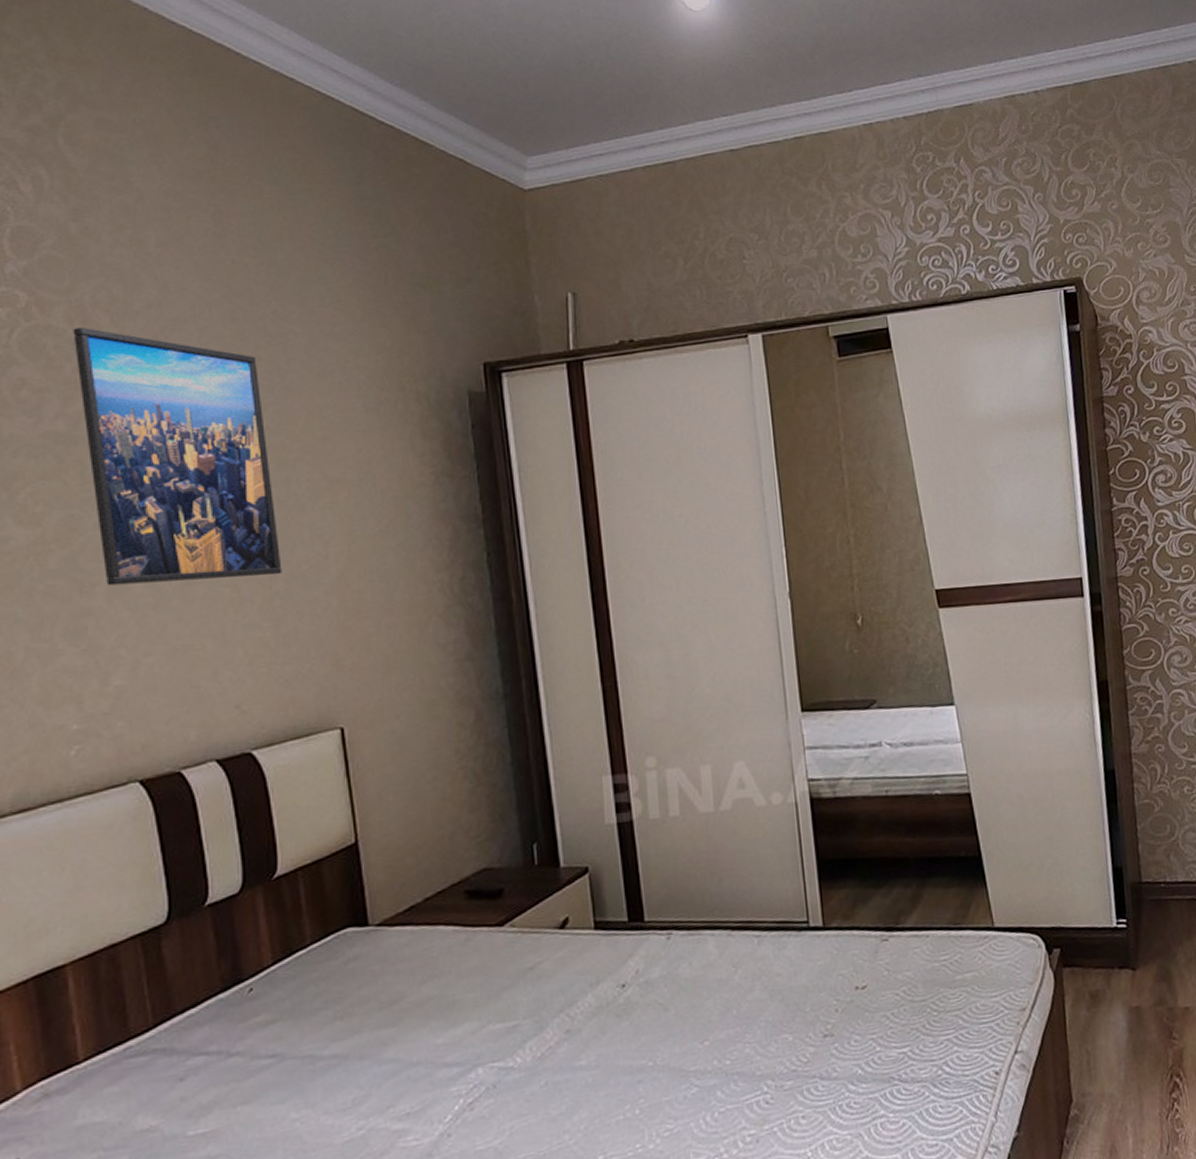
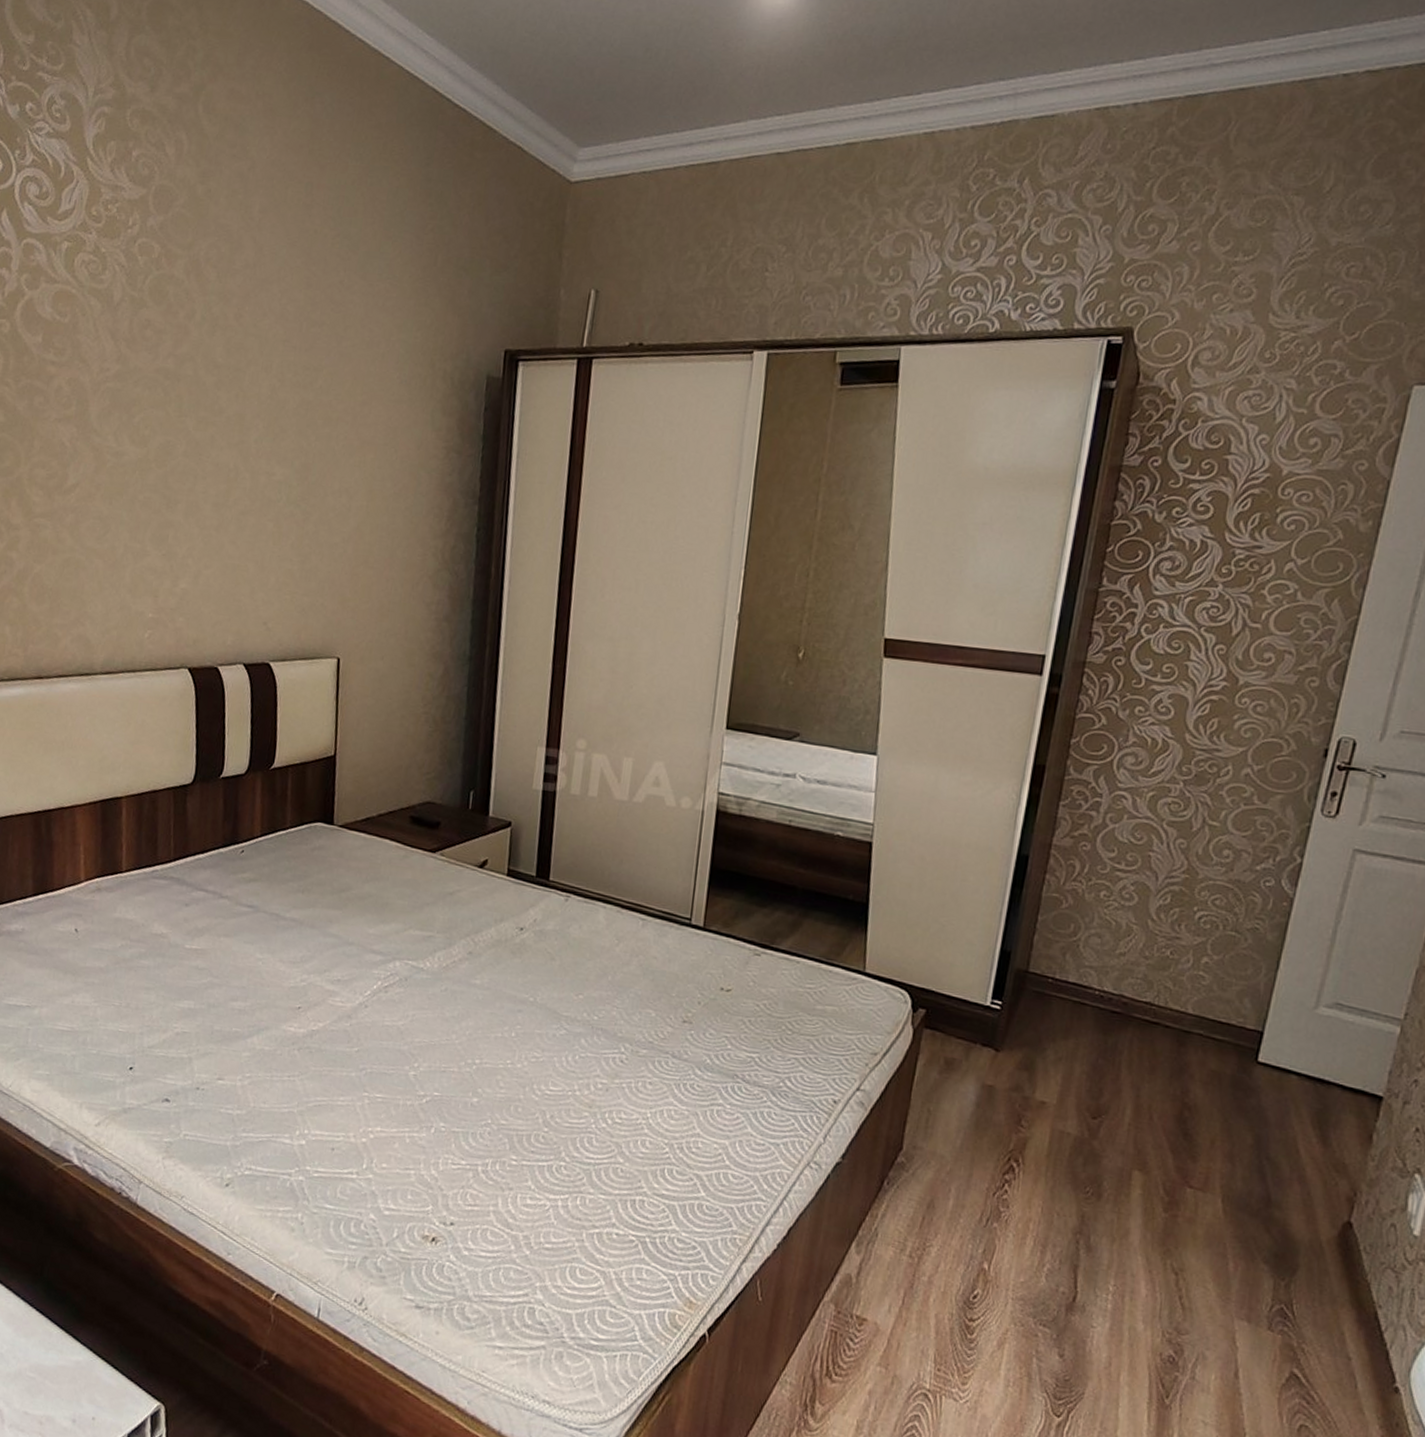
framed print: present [73,326,282,586] -> none [185,279,321,518]

